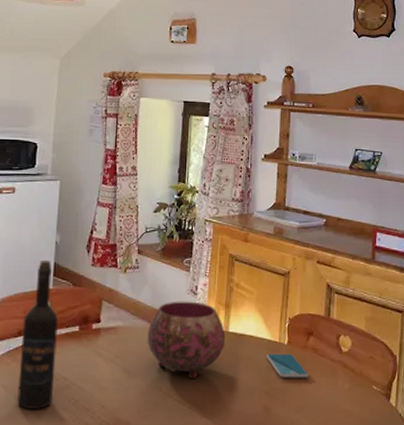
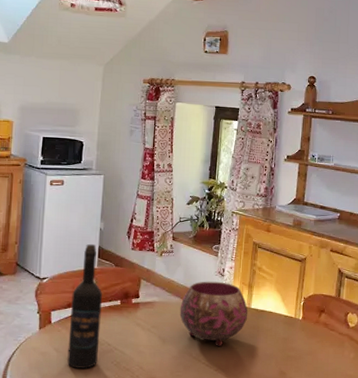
smartphone: present [266,353,309,378] -> none [283,326,320,348]

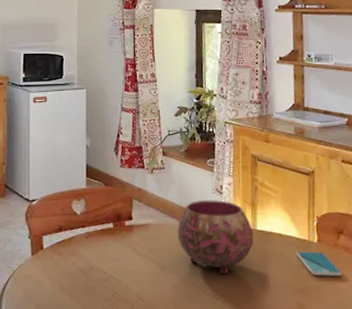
wine bottle: present [67,243,102,369] -> none [62,162,95,299]
smartphone: none [283,326,320,348] -> present [296,251,343,277]

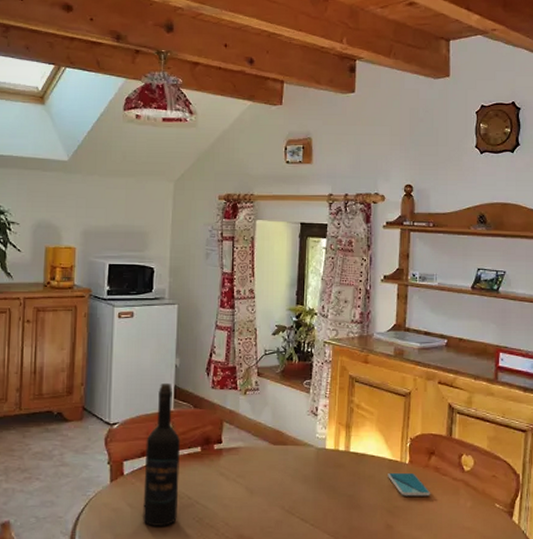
wine bottle: none [62,162,95,299] -> present [143,382,181,526]
bowl: present [177,200,254,275] -> none [268,422,347,498]

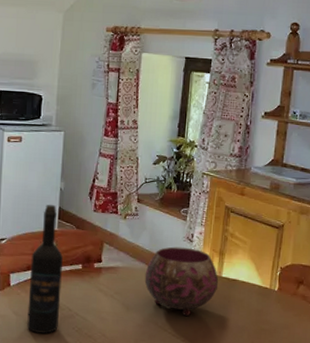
bowl: none [268,422,347,498] -> present [144,246,219,317]
smartphone: present [388,472,431,497] -> none [257,298,297,322]

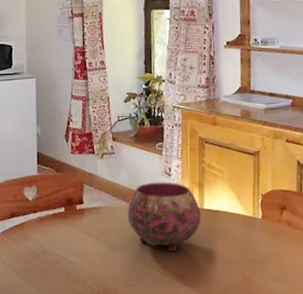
wine bottle: present [27,204,63,334] -> none [14,149,47,281]

